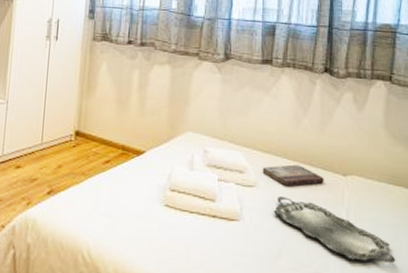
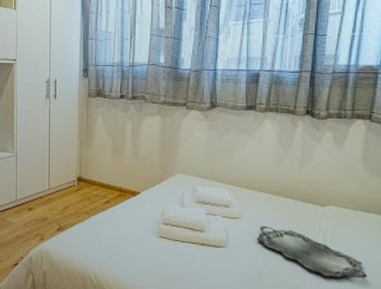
book: present [262,164,324,187] -> none [246,198,303,217]

